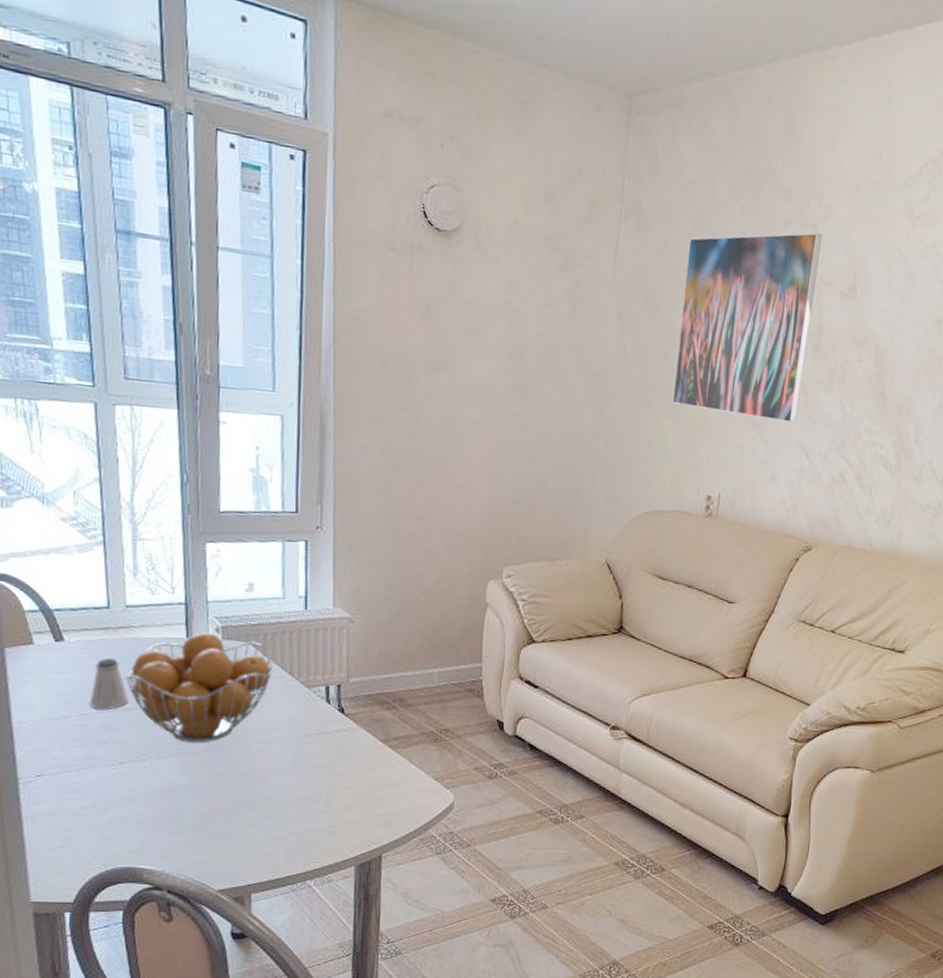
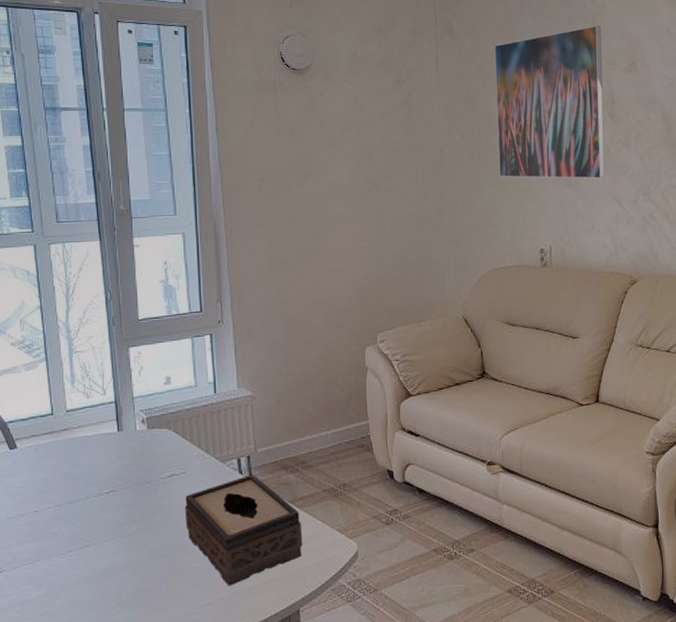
saltshaker: present [89,658,129,710] -> none [40,458,72,506]
fruit basket: present [126,632,272,743] -> none [70,424,191,526]
tissue box: none [259,705,394,822] -> present [185,474,303,586]

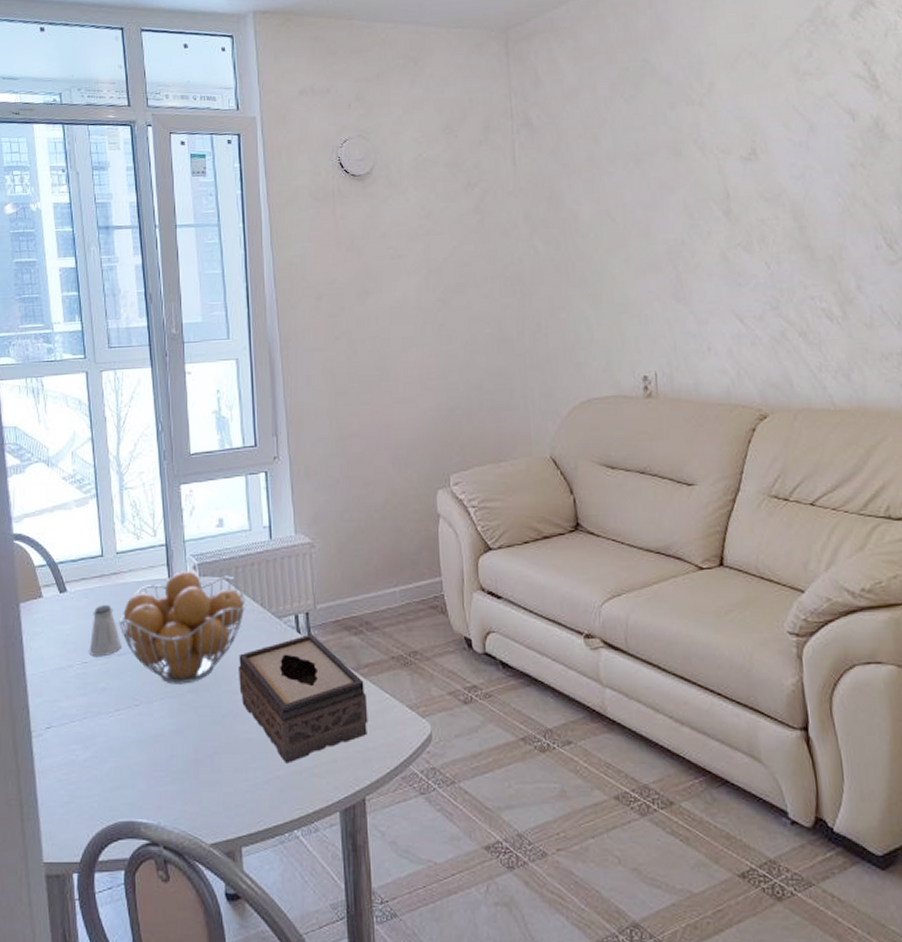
saltshaker: none [40,458,72,506] -> present [89,605,122,657]
fruit basket: none [70,424,191,526] -> present [119,571,245,685]
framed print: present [494,25,605,179] -> none [580,108,722,292]

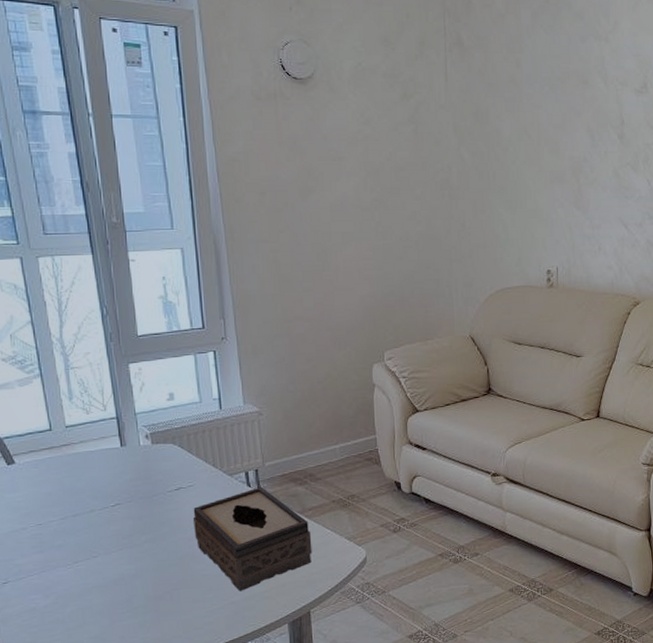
saltshaker: present [89,605,122,657] -> none [42,473,77,519]
fruit basket: present [119,571,245,685] -> none [72,439,198,537]

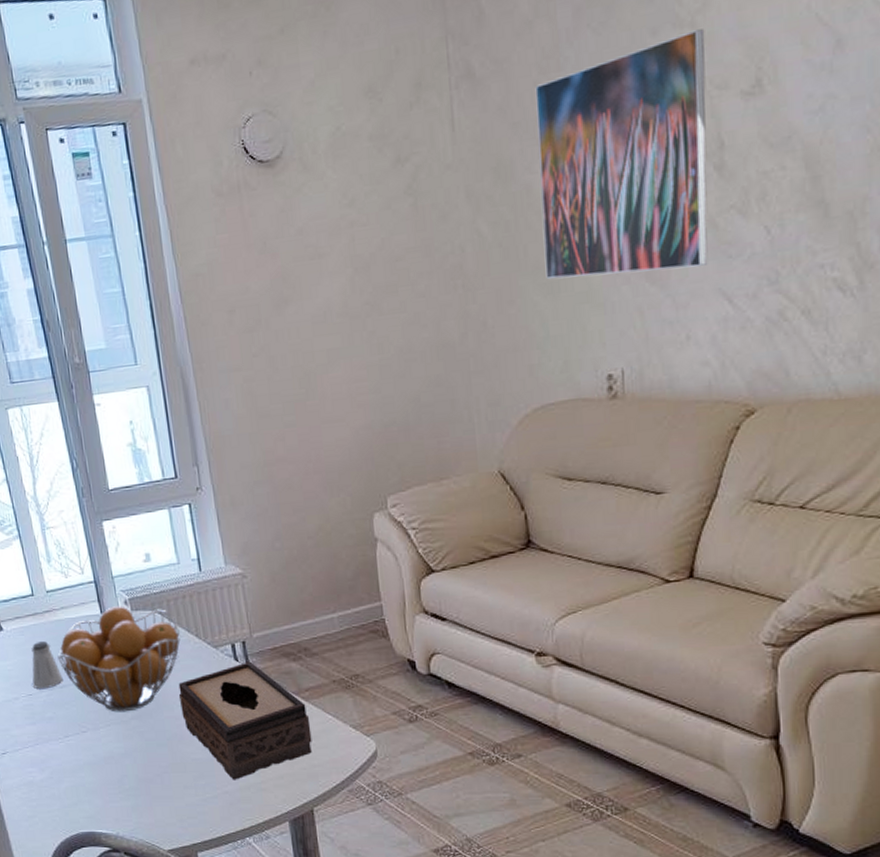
saltshaker: none [42,473,77,519] -> present [31,641,63,690]
fruit basket: none [72,439,198,537] -> present [57,606,181,712]
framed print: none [505,44,614,201] -> present [535,29,708,279]

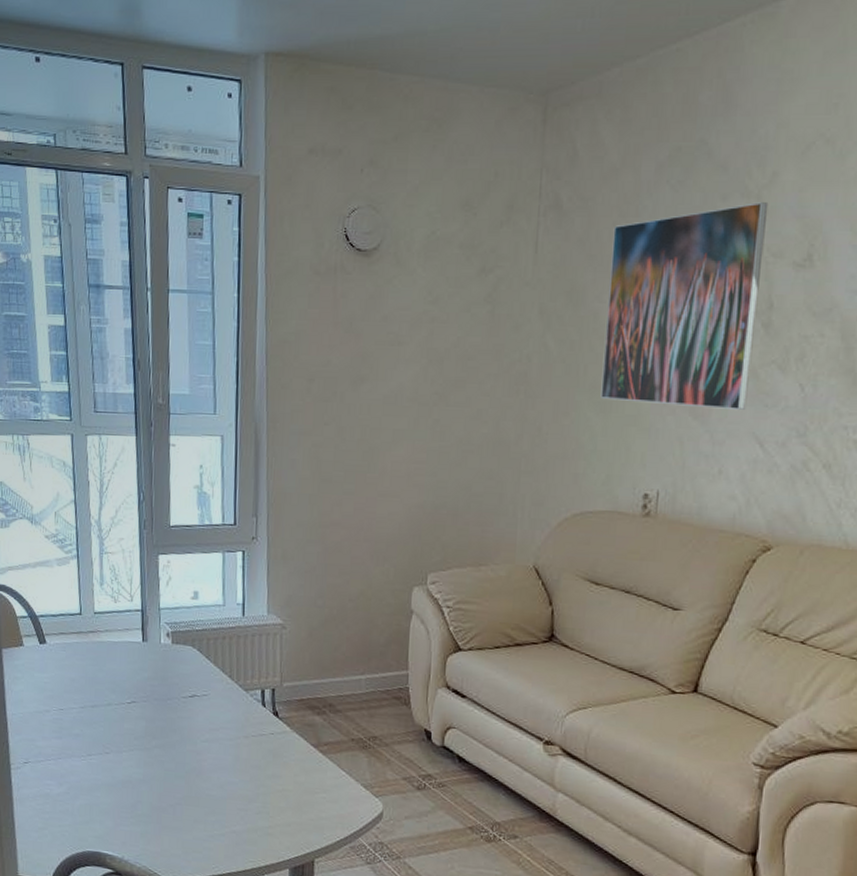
saltshaker: present [31,641,63,690] -> none [65,659,96,706]
fruit basket: present [57,606,181,712] -> none [94,636,214,740]
tissue box: present [178,661,312,780] -> none [203,708,324,821]

